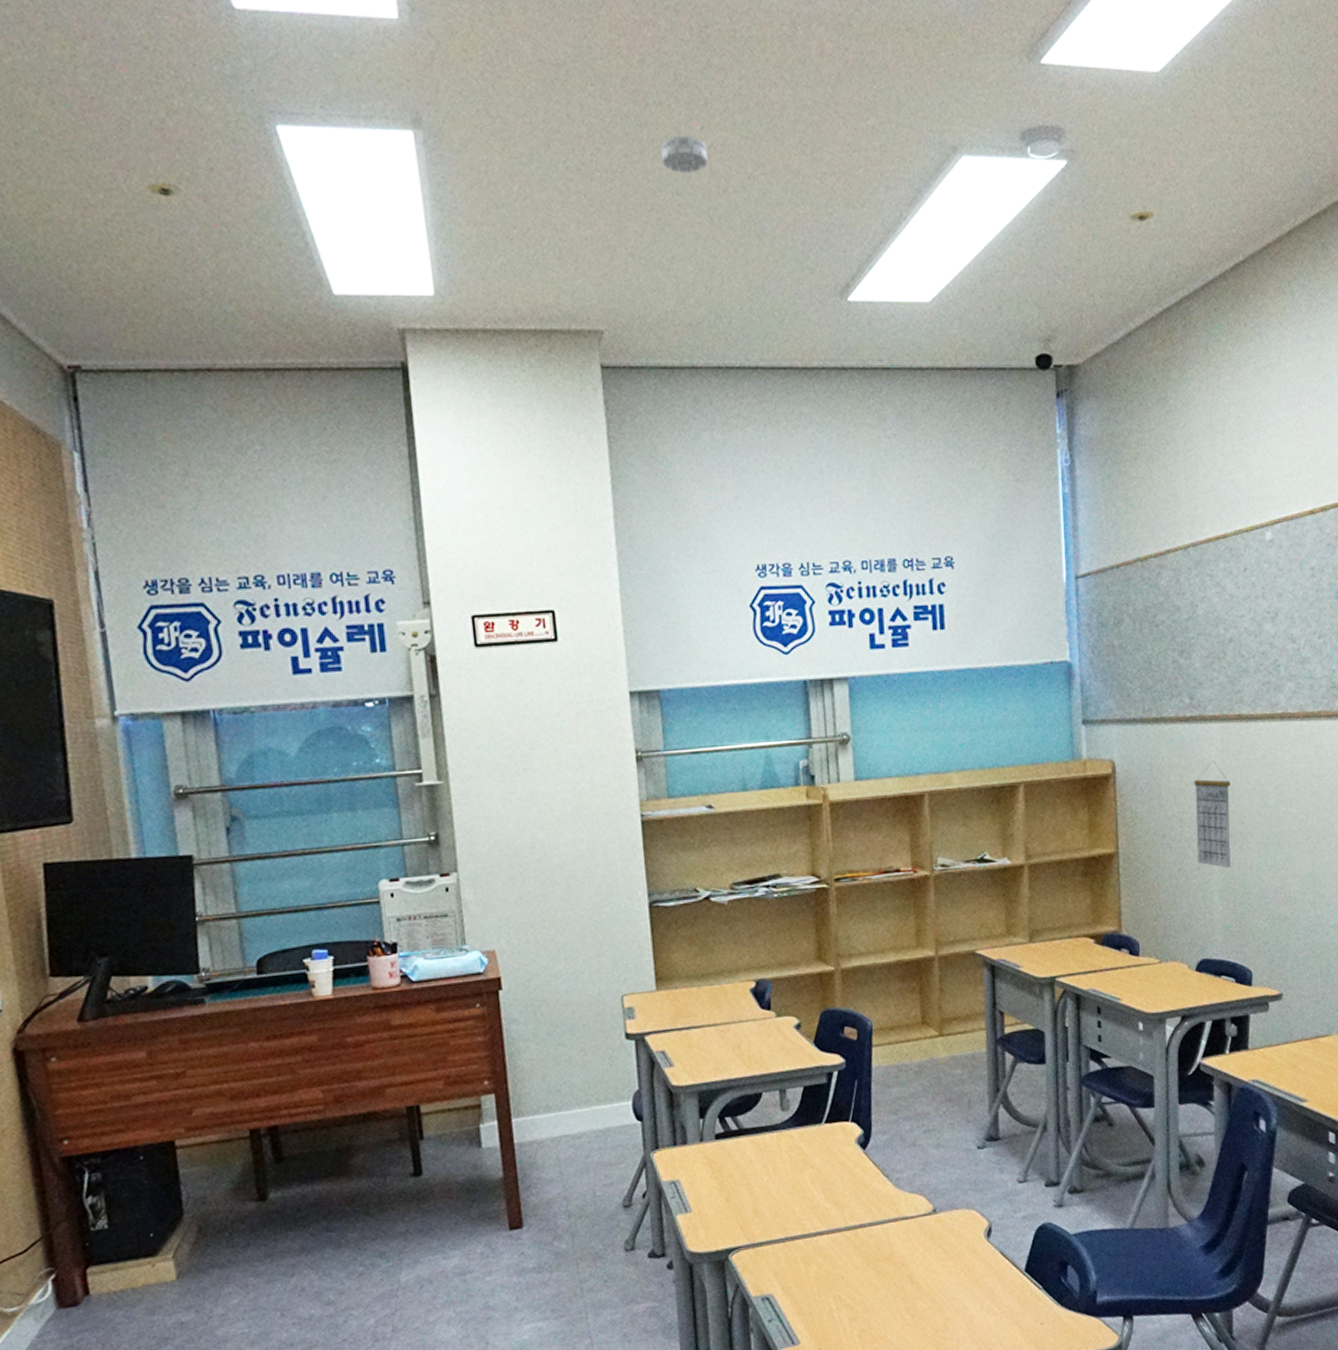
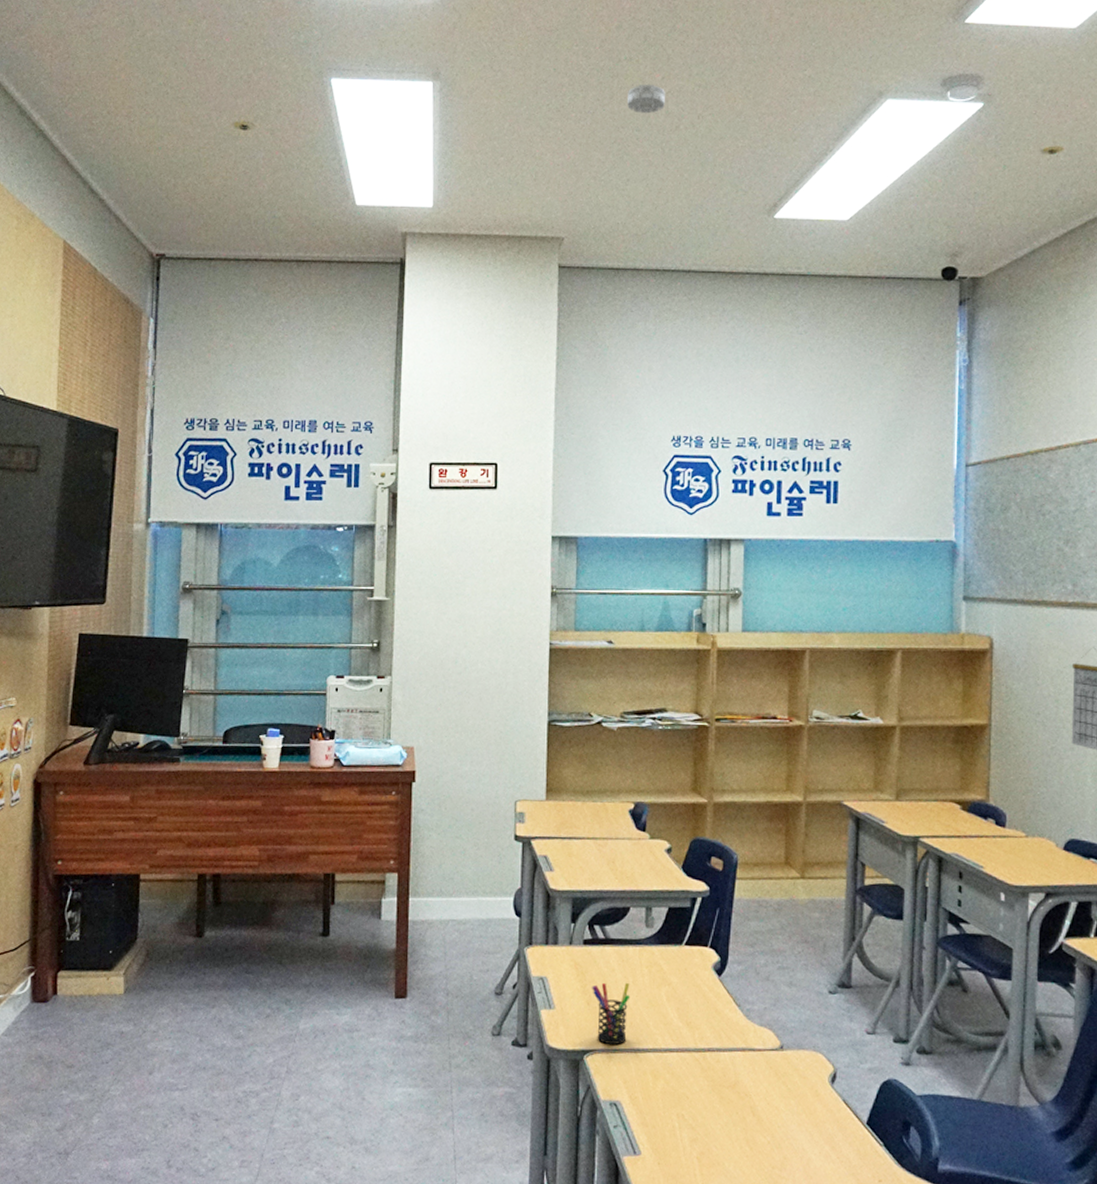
pen holder: none [729,1172,773,1239] -> present [592,982,631,1044]

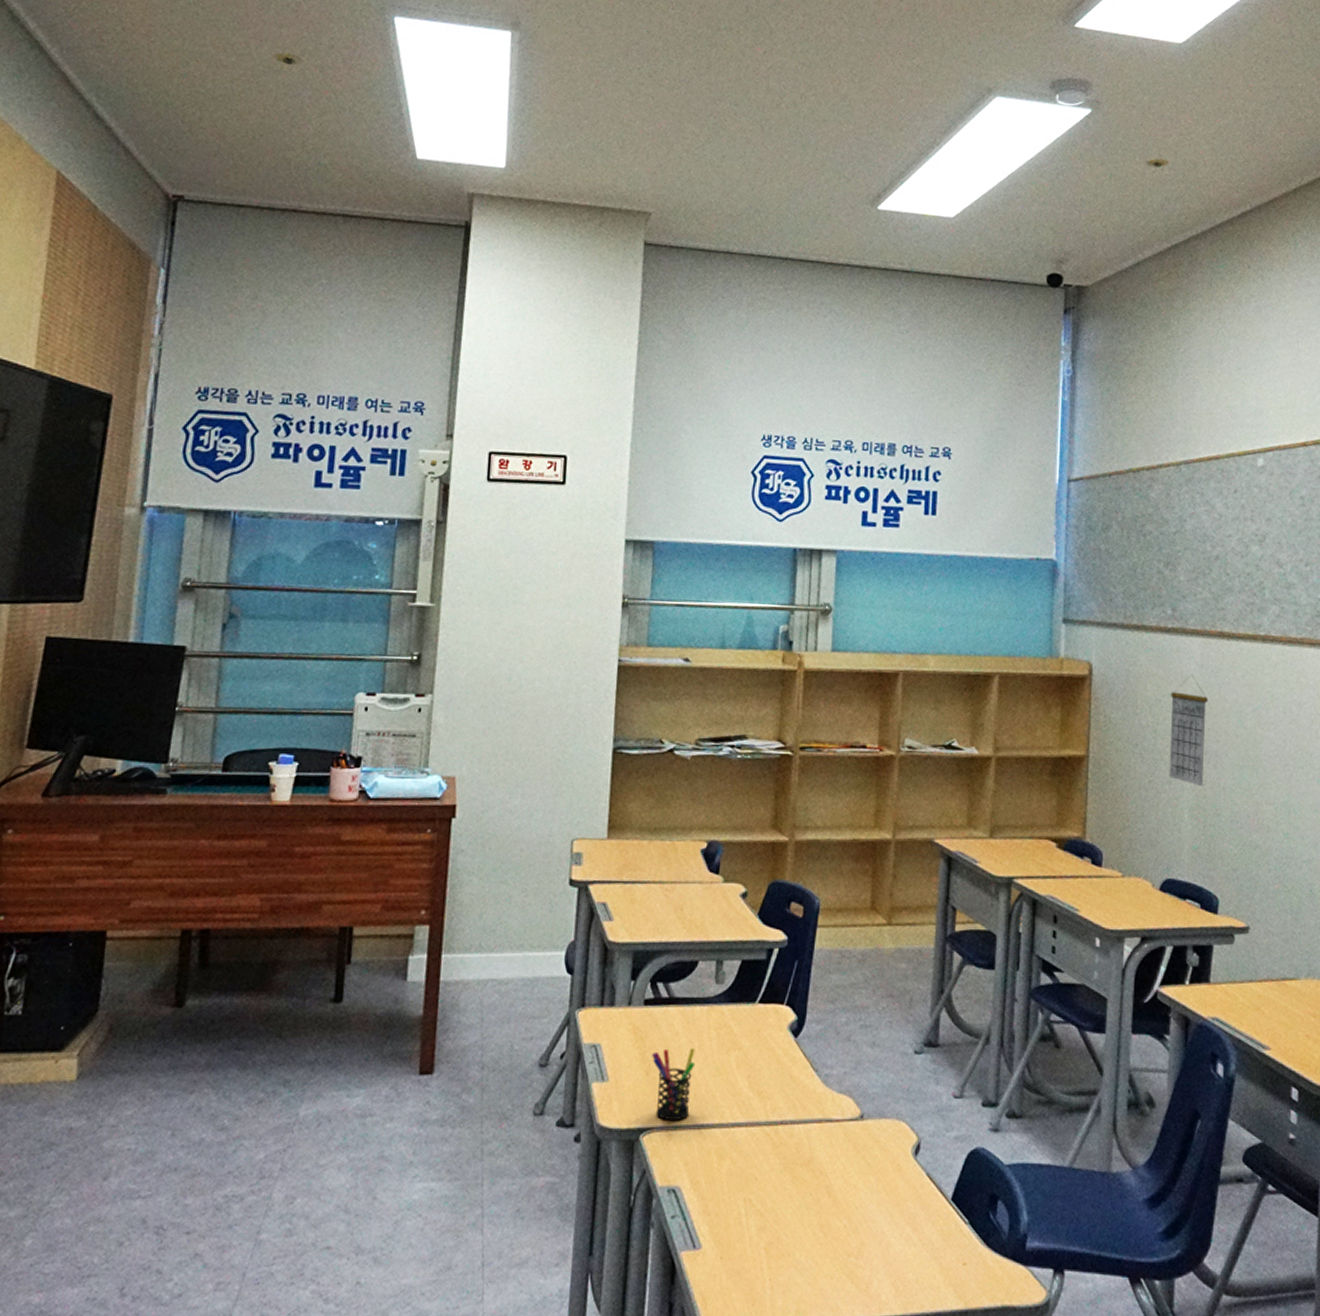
smoke detector: present [627,85,665,114] -> none [726,57,767,89]

